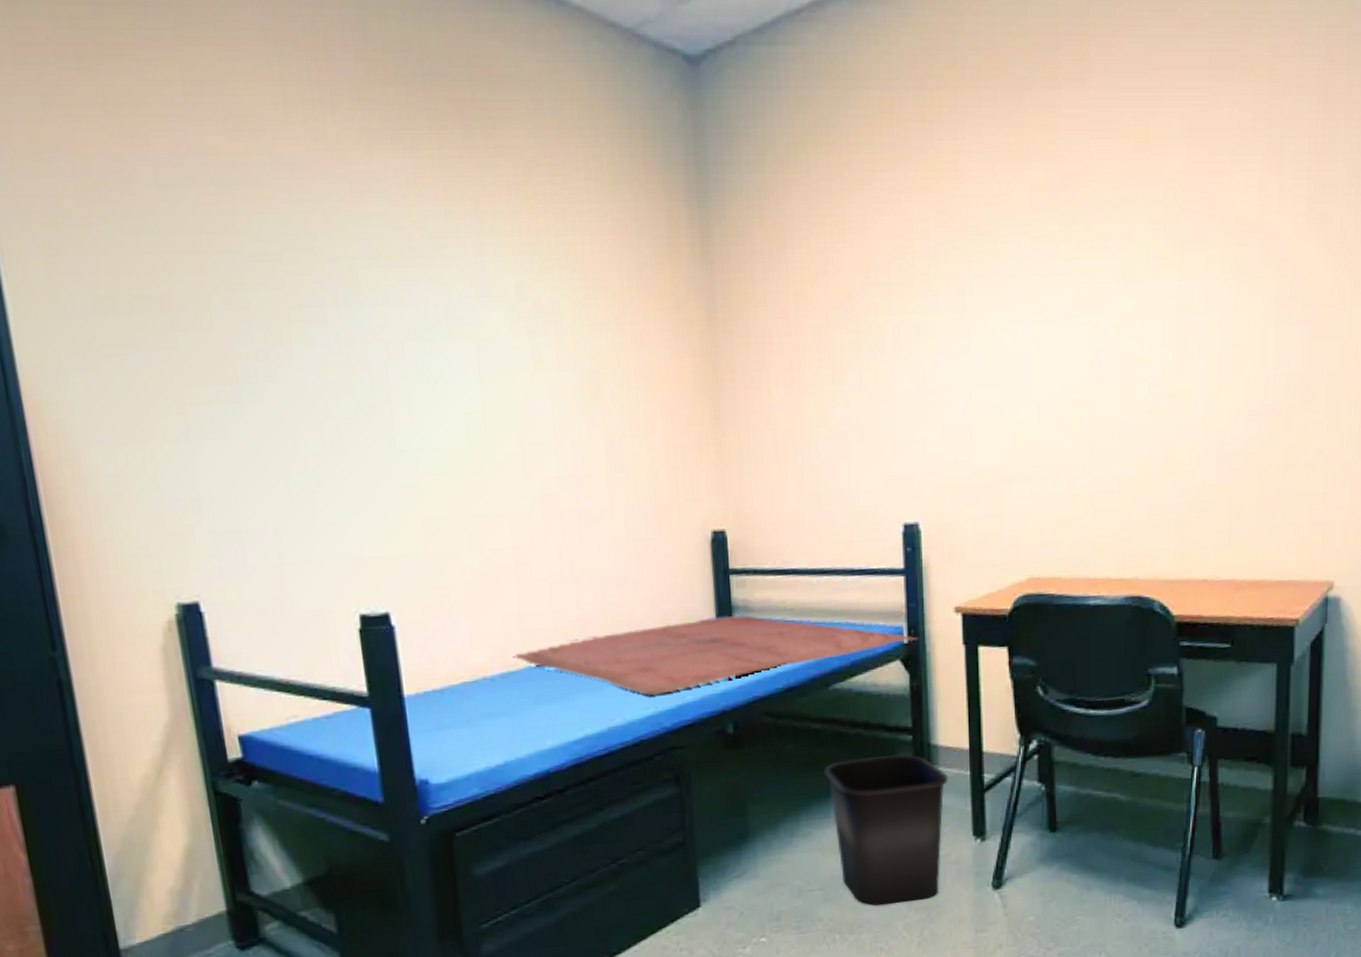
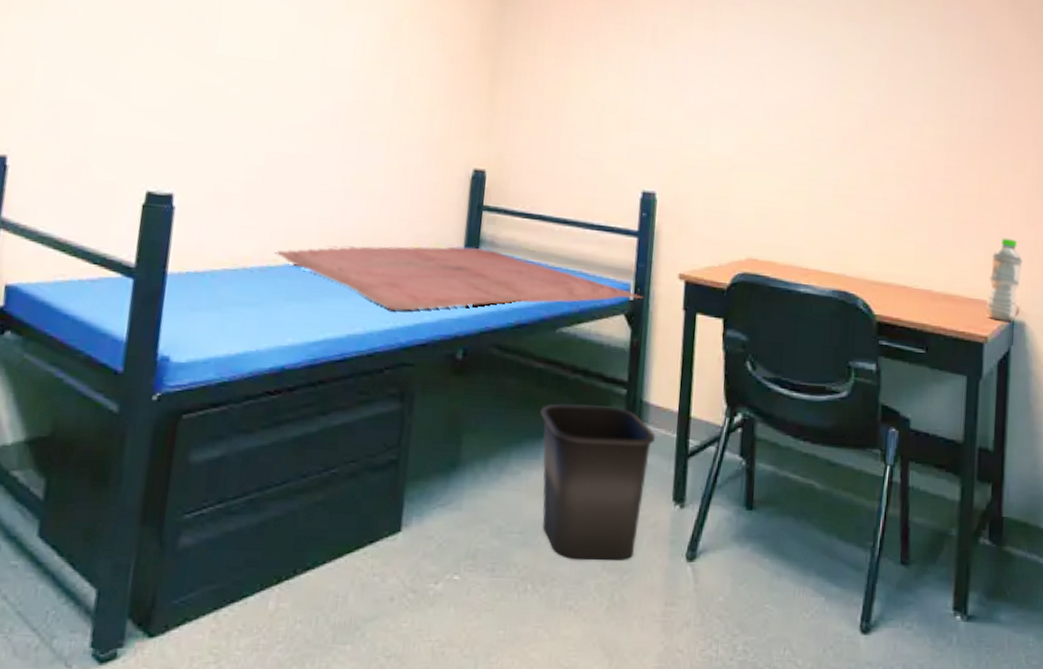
water bottle: none [1295,508,1336,600] -> present [985,238,1022,322]

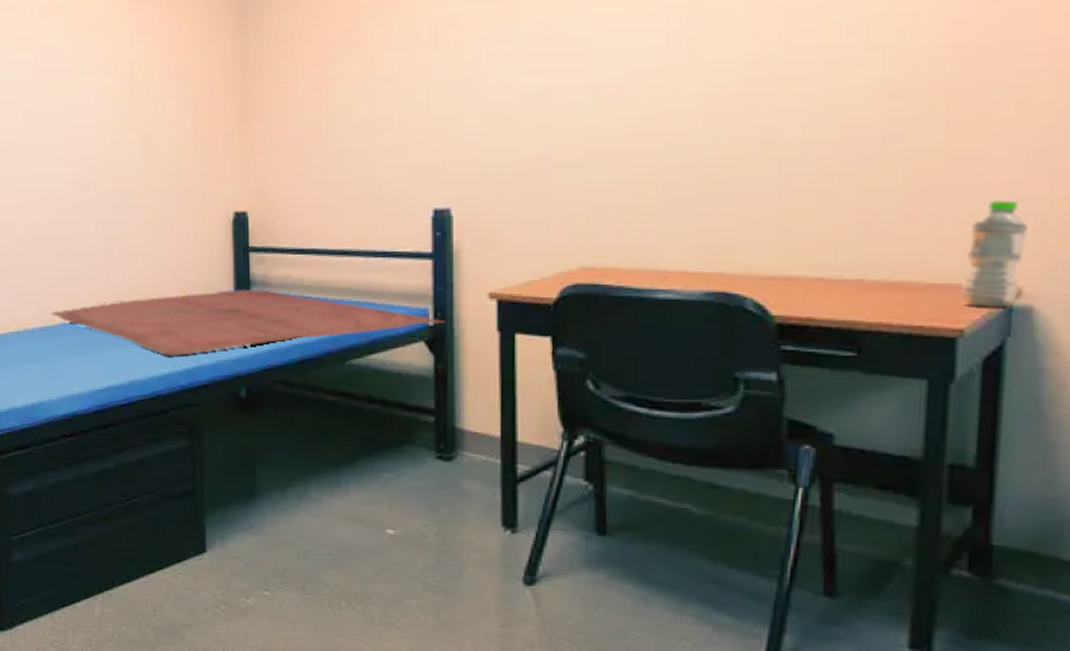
waste bin: present [540,404,656,560] -> none [337,434,475,583]

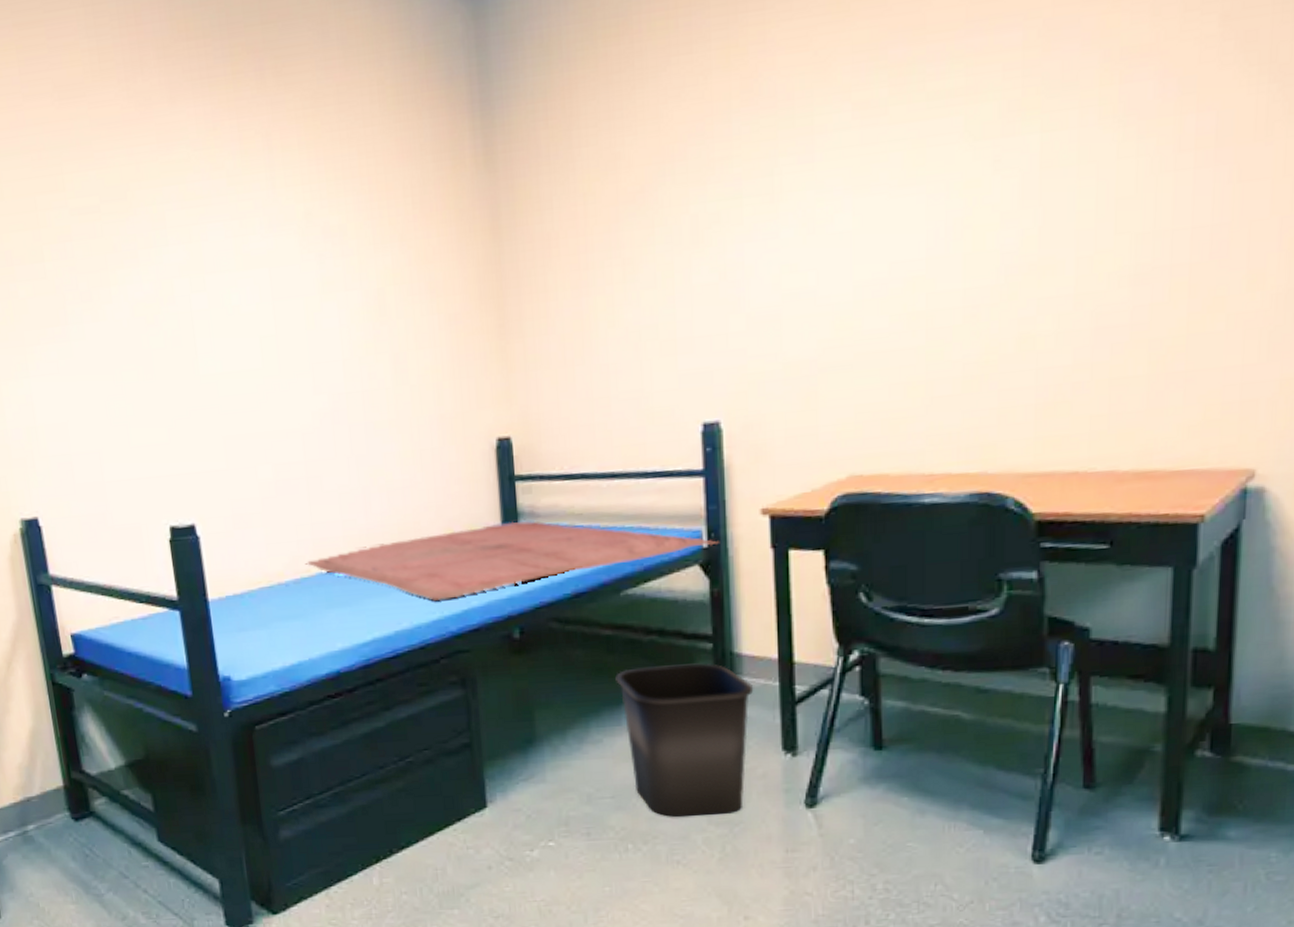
waste bin: none [337,434,475,583] -> present [615,663,754,817]
water bottle: present [959,200,1028,308] -> none [1200,382,1260,492]

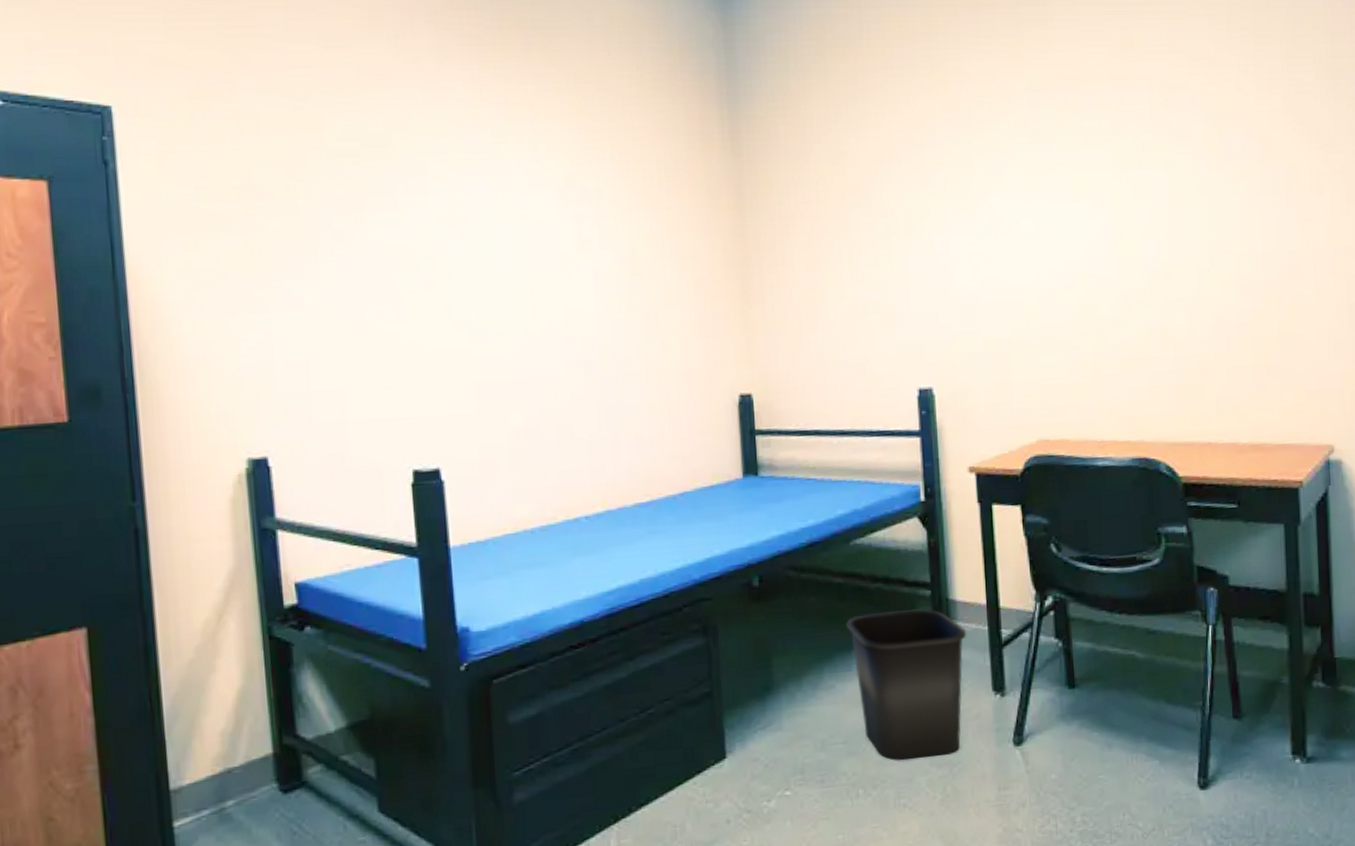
blanket: present [304,520,720,602] -> none [551,472,935,550]

